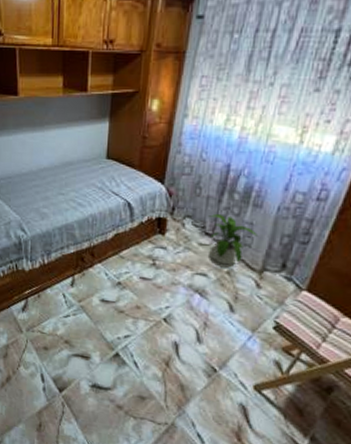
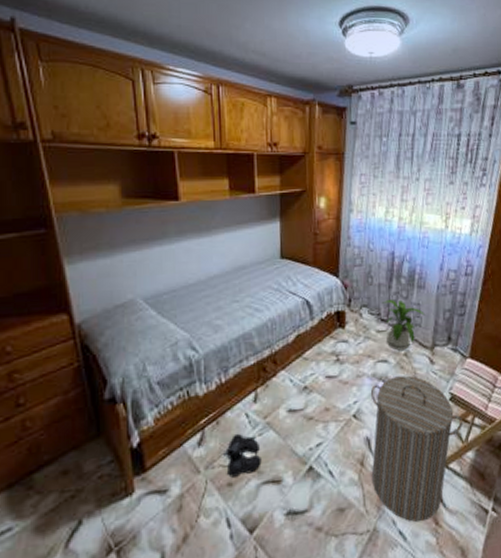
boots: none [41,308,74,344] -> present [222,433,262,478]
laundry hamper: none [176,291,287,434] -> present [370,375,464,523]

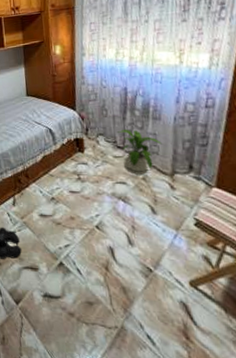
laundry hamper: present [370,375,464,523] -> none [111,198,213,333]

